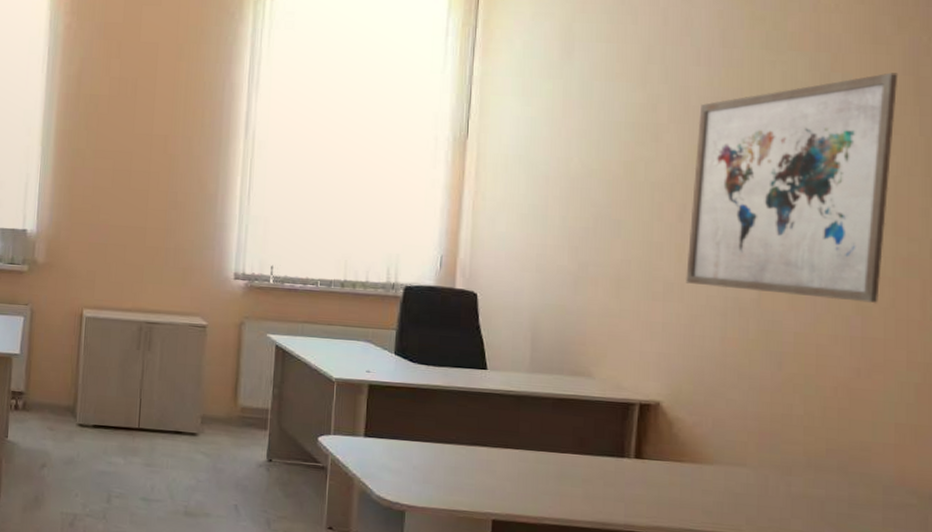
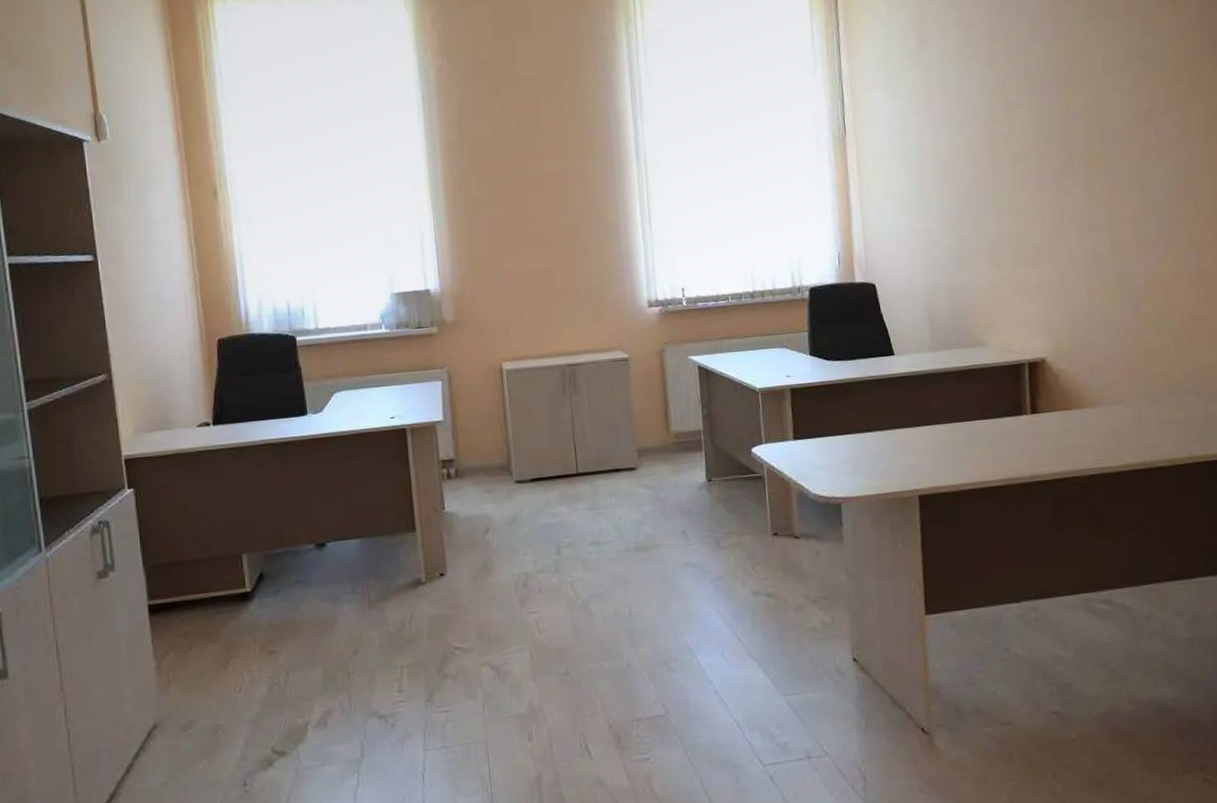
wall art: present [686,73,898,304] -> none [1042,29,1206,245]

